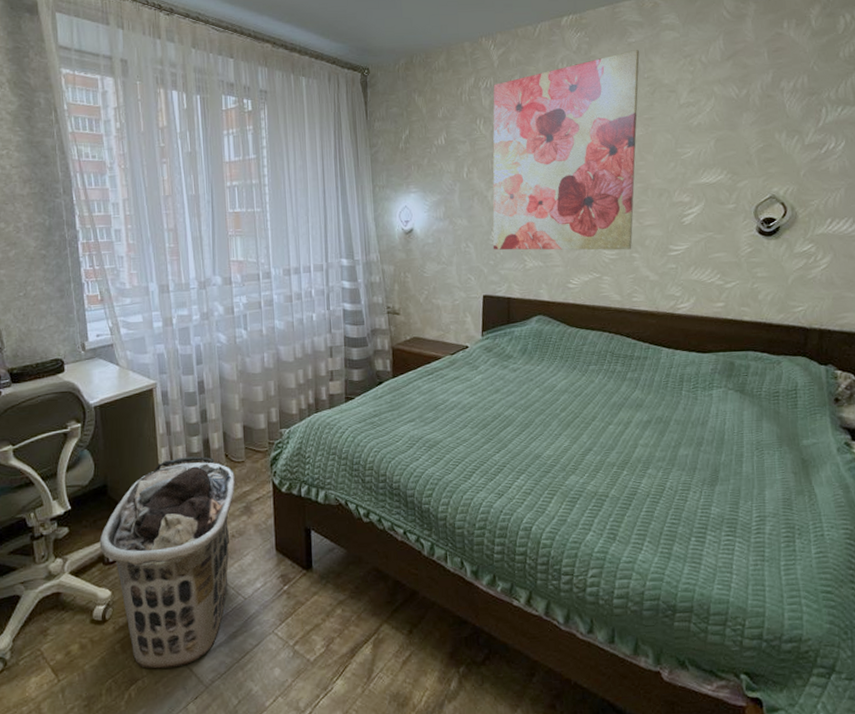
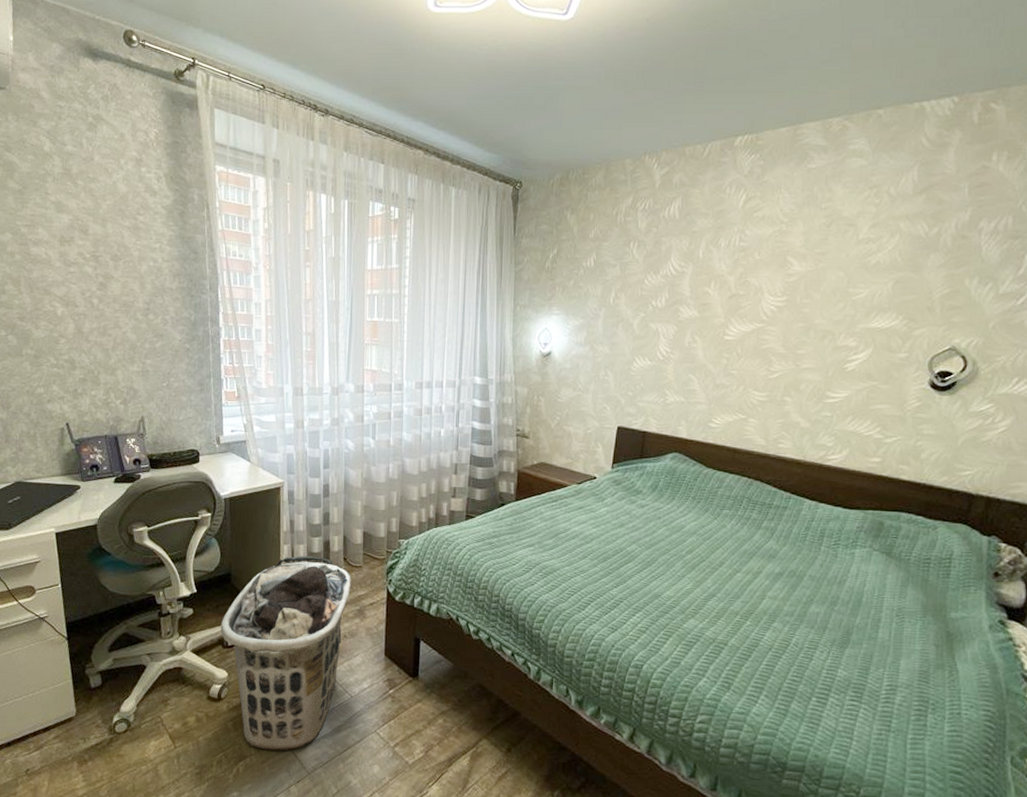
wall art: present [492,50,640,250] -> none [633,177,819,393]

